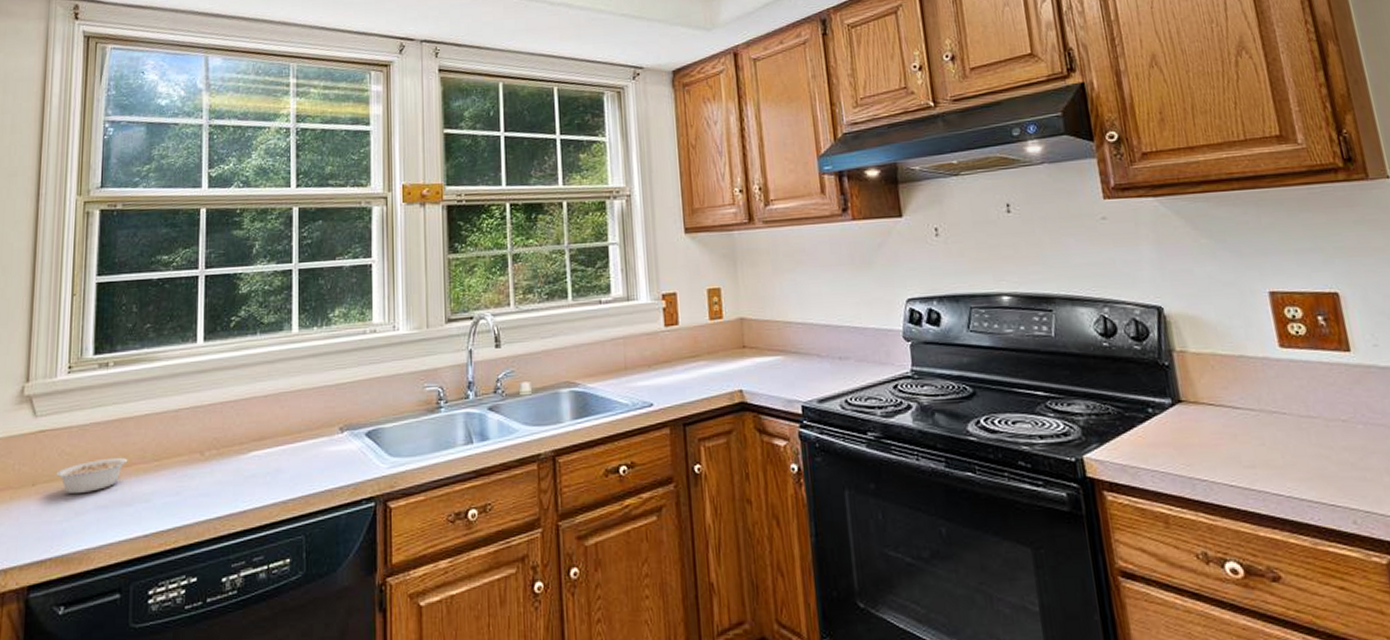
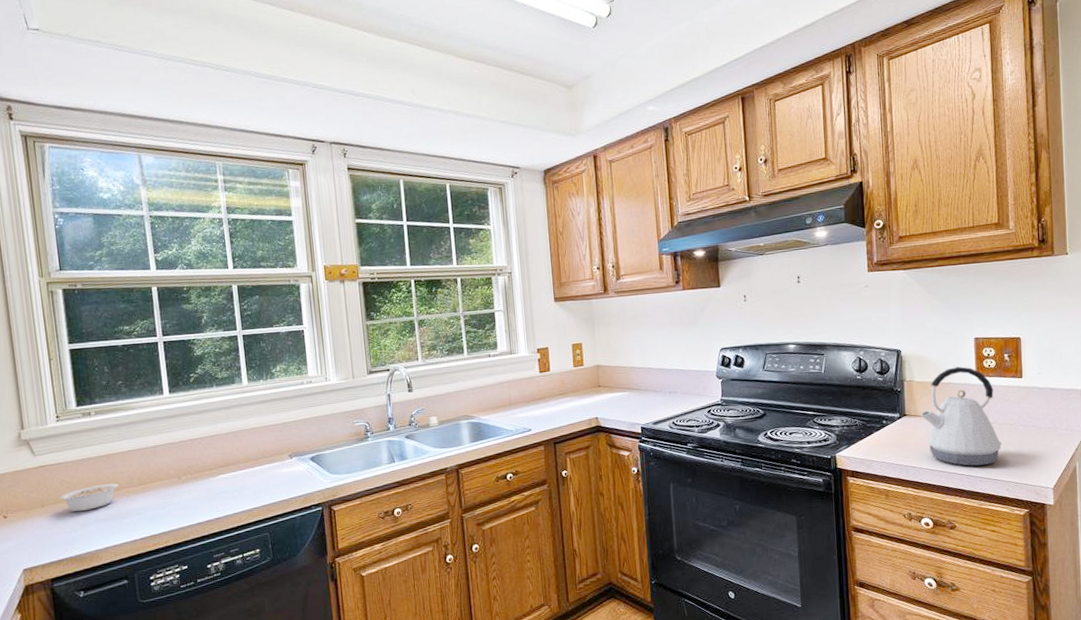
kettle: none [1202,332,1335,482] -> present [920,366,1002,466]

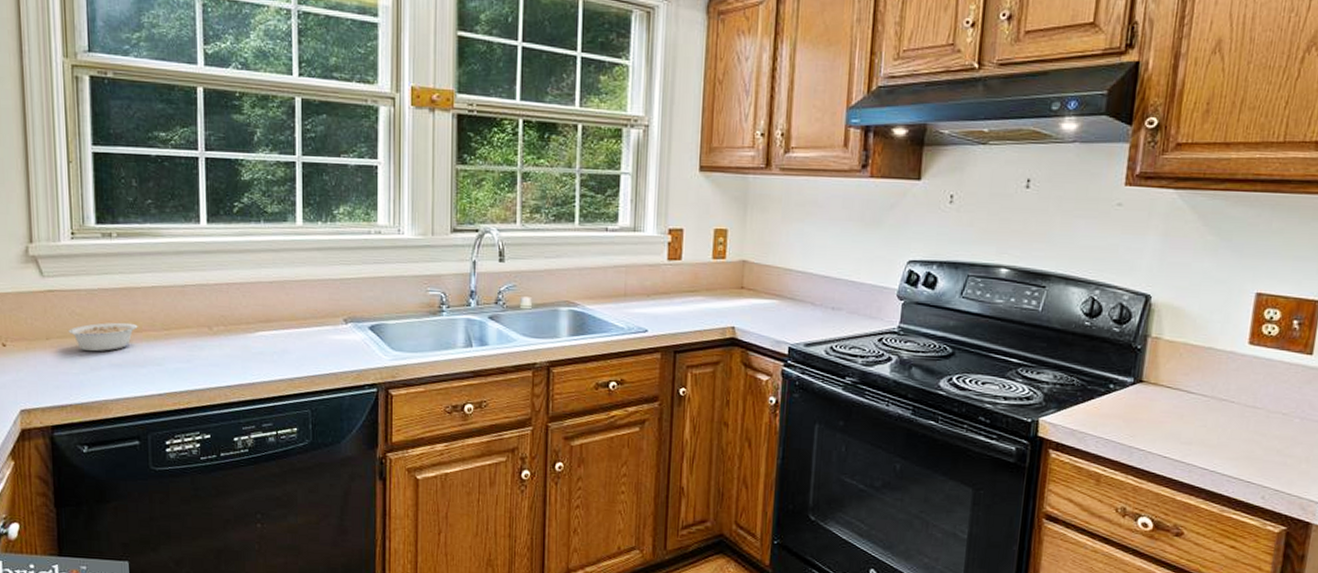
kettle: present [920,366,1002,466] -> none [1162,328,1270,461]

